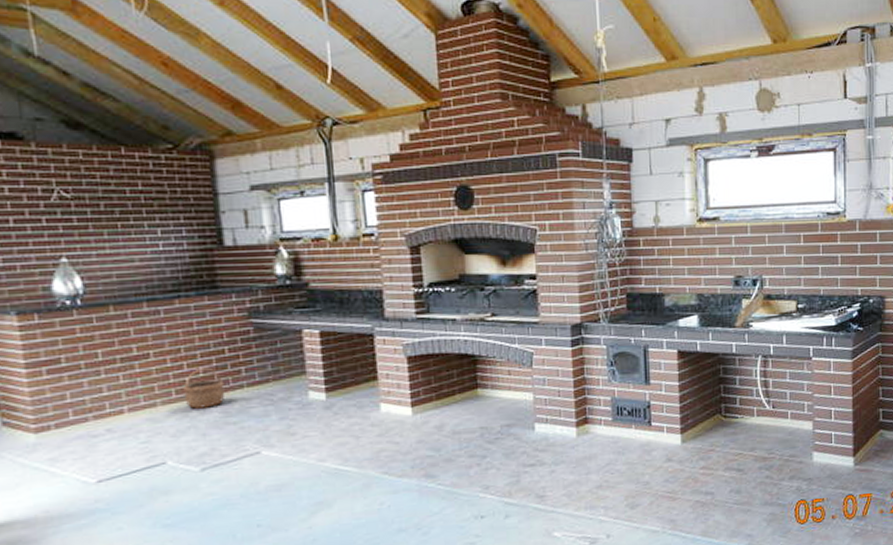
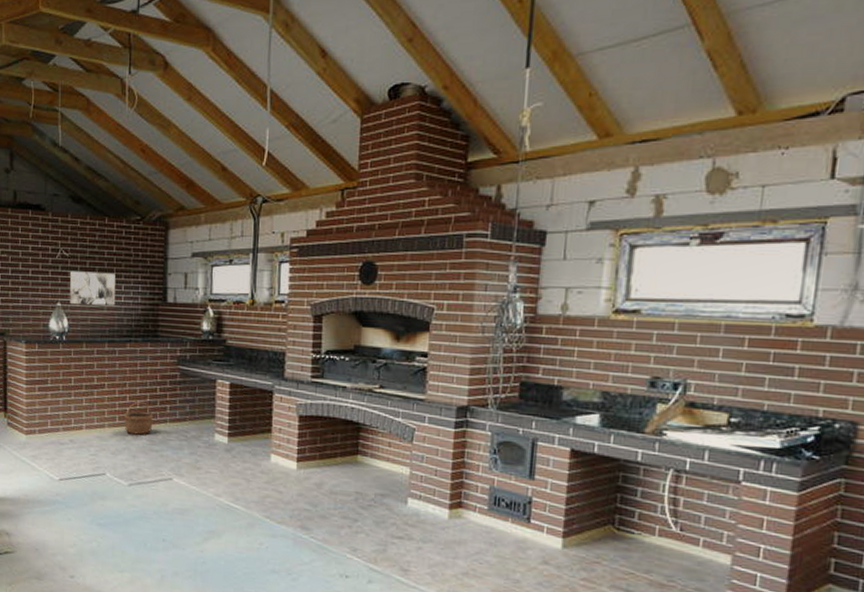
wall art: none [76,215,151,259] -> present [70,271,116,306]

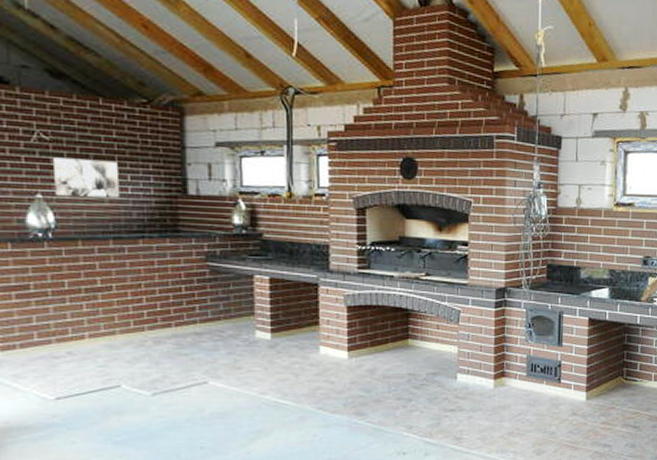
wicker basket: present [124,401,154,435] -> none [141,303,179,339]

